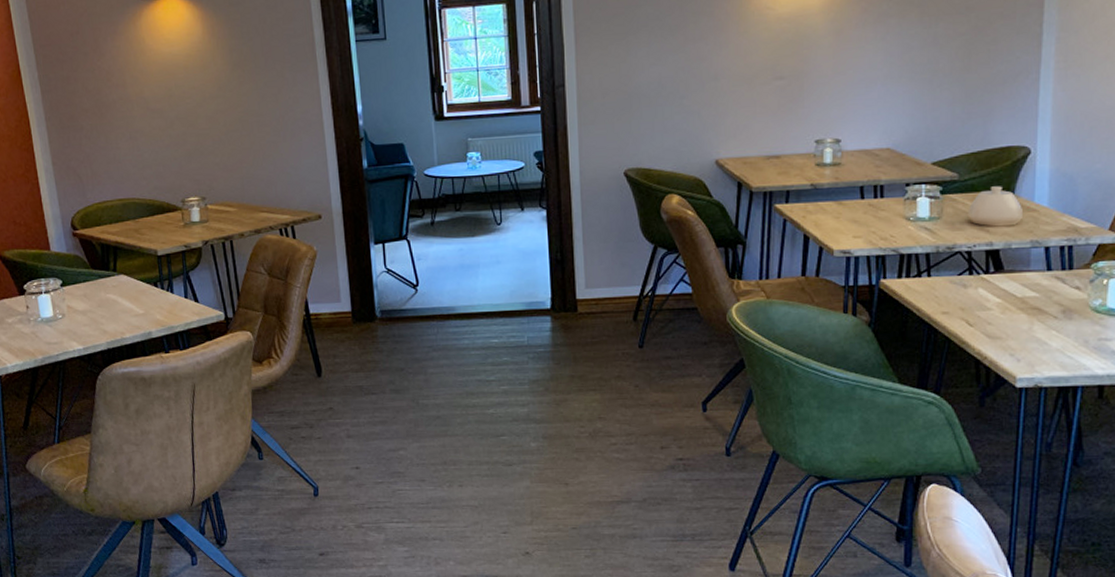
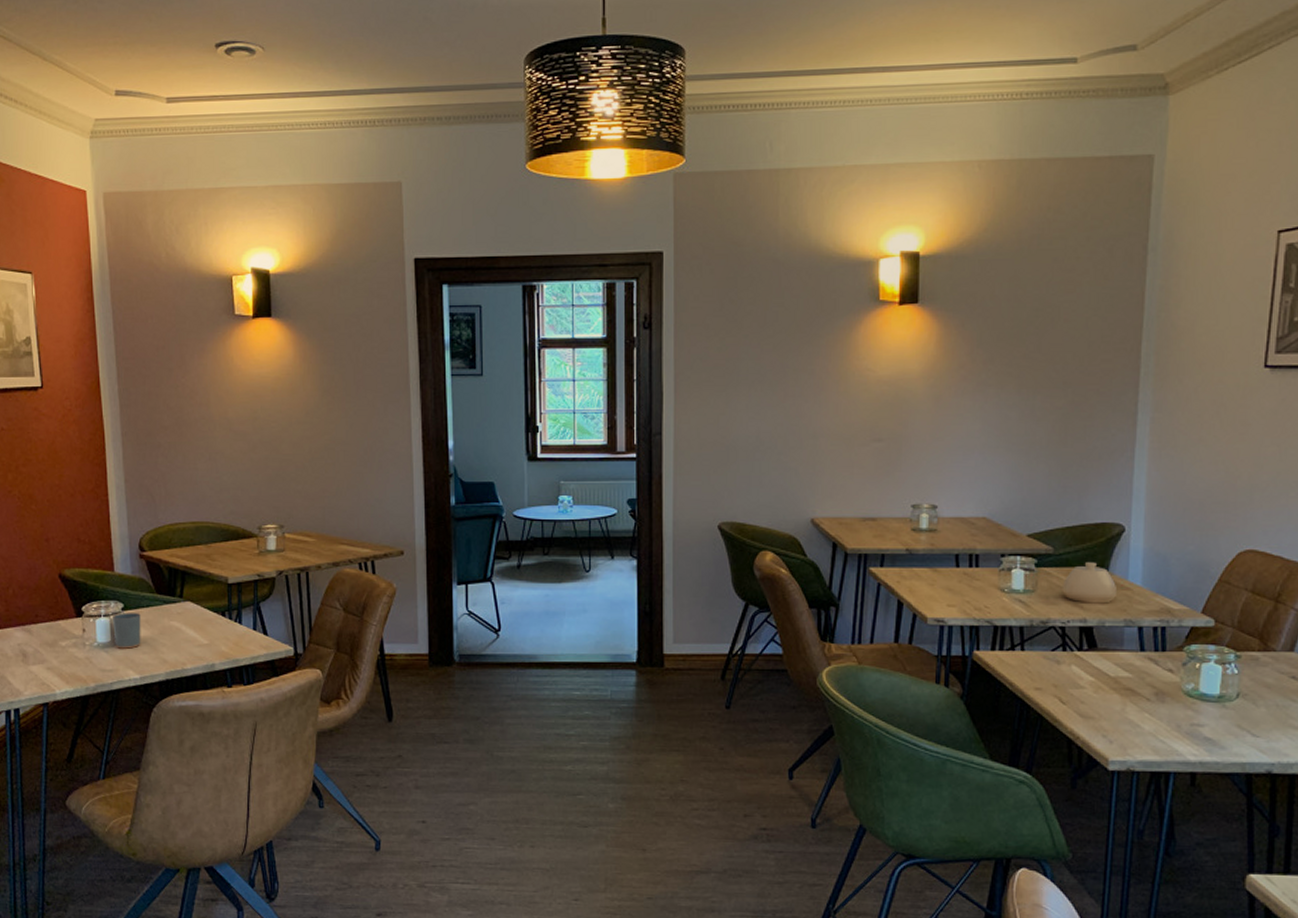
mug: none [53,288,82,322] -> present [113,613,141,649]

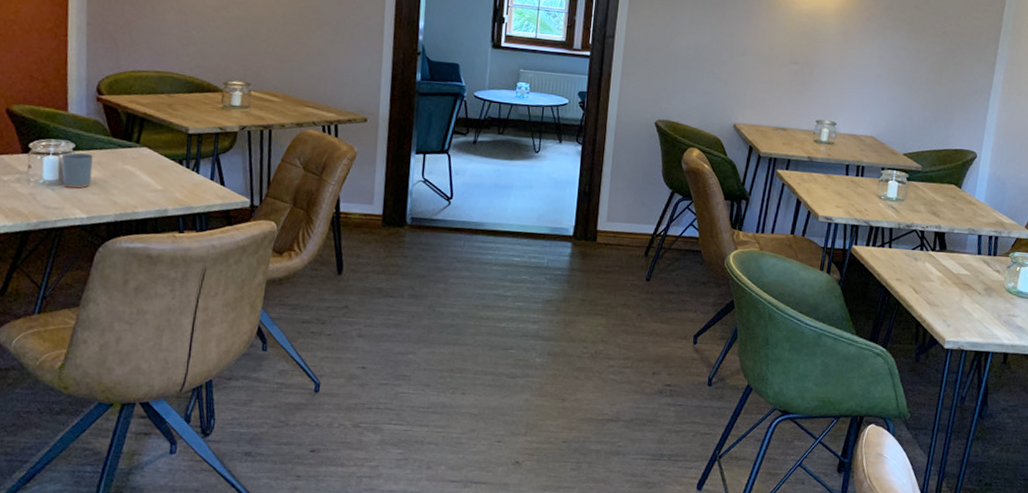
sugar bowl: present [1062,562,1118,604] -> none [925,180,966,215]

